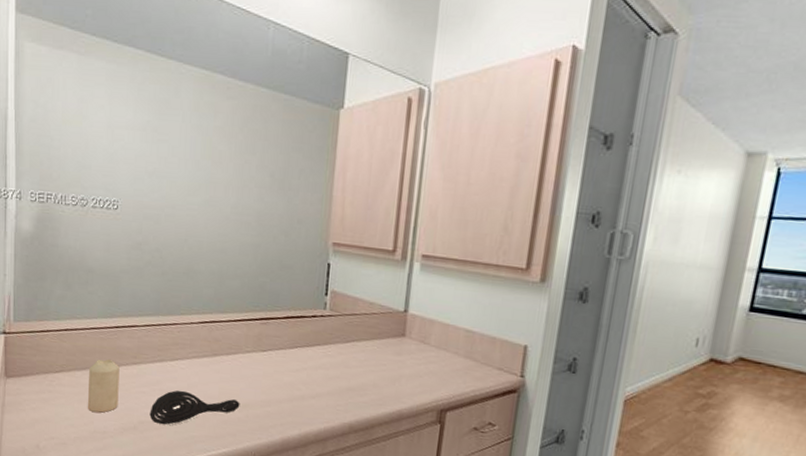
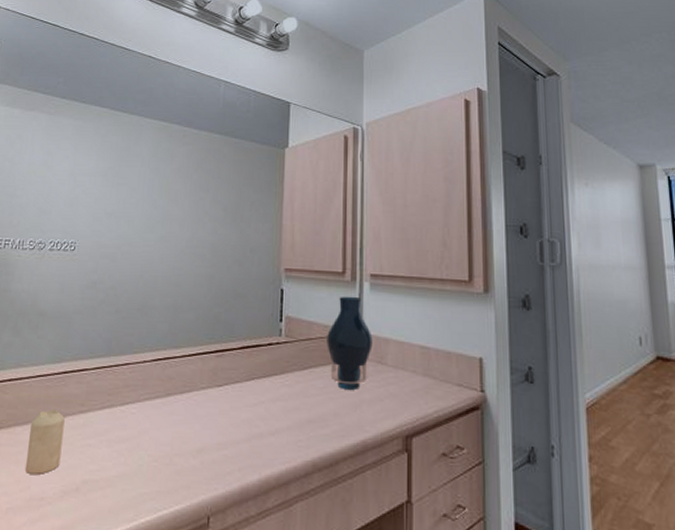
hairbrush: present [149,390,240,426] -> none [94,438,195,483]
vase: none [370,275,418,365] -> present [327,296,373,390]

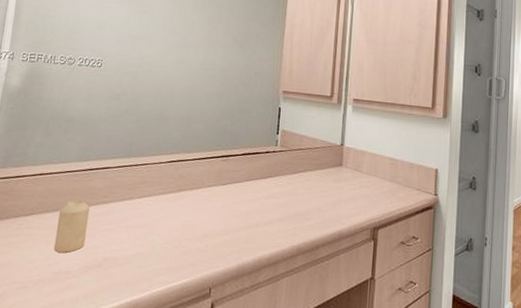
vase: present [327,296,373,390] -> none [314,115,352,191]

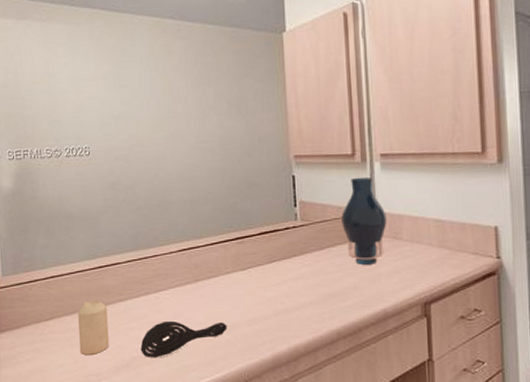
hairbrush: none [114,225,201,261] -> present [140,320,227,358]
vase: none [314,115,352,191] -> present [341,177,387,265]

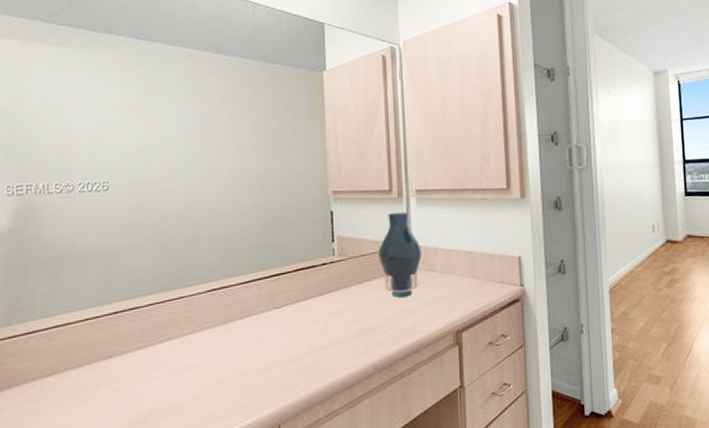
candle: present [78,299,109,355] -> none [86,348,123,412]
hairbrush: present [140,320,227,358] -> none [160,365,260,410]

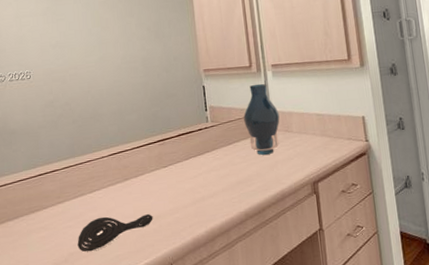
hairbrush: none [160,365,260,410] -> present [77,214,153,252]

